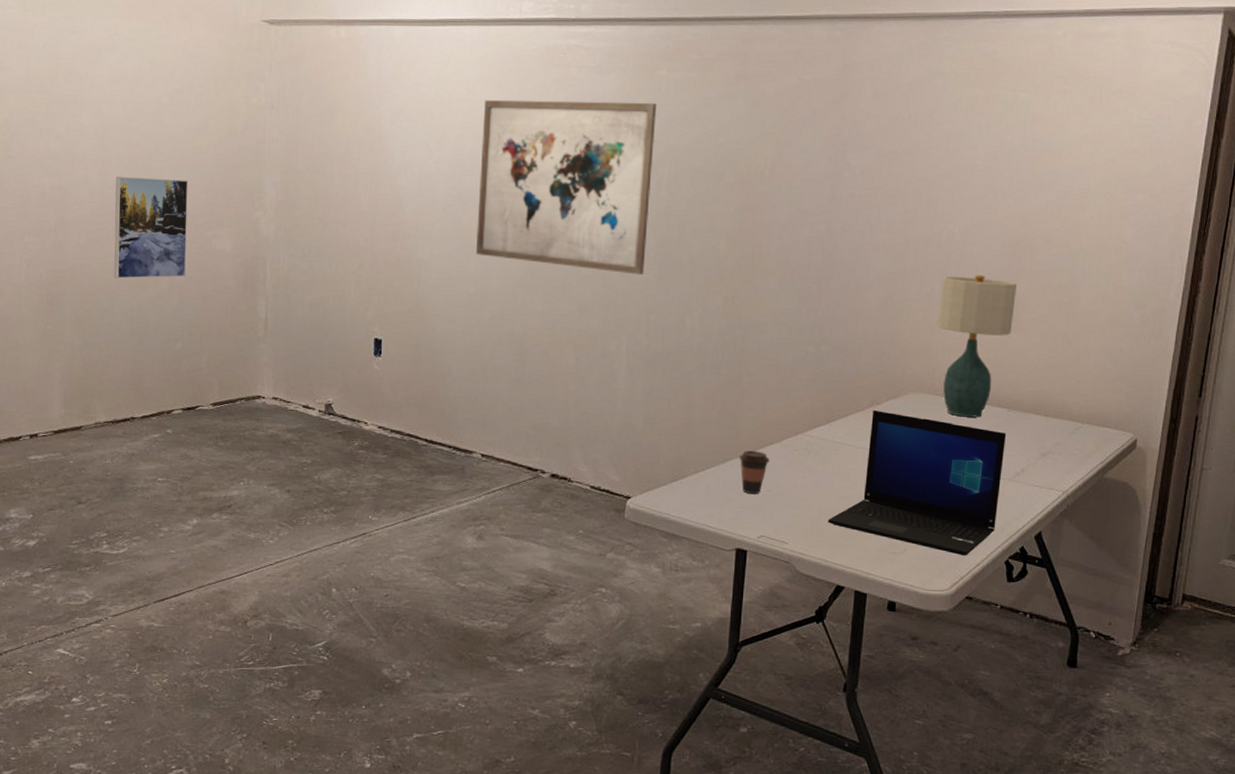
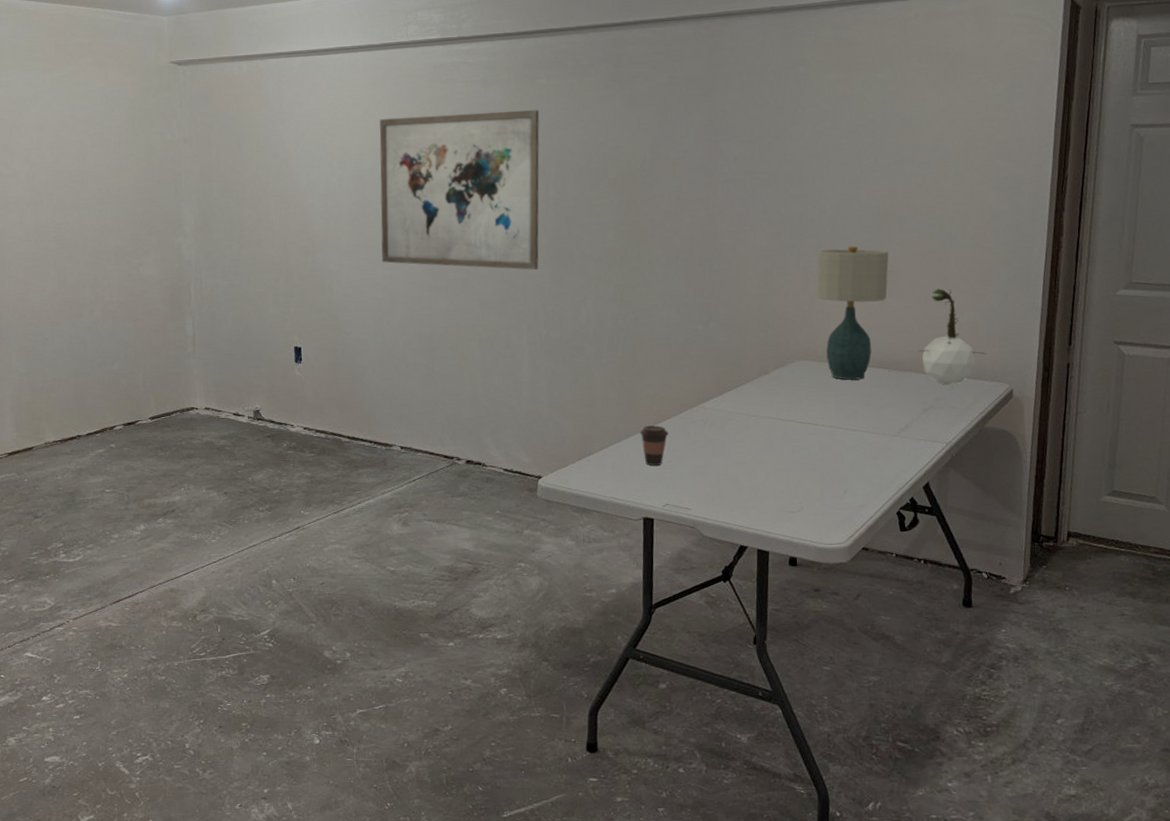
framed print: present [114,176,188,279] -> none [47,214,118,309]
laptop: present [828,409,1007,556] -> none [727,379,890,510]
plant: none [1039,327,1113,430] -> present [917,288,987,385]

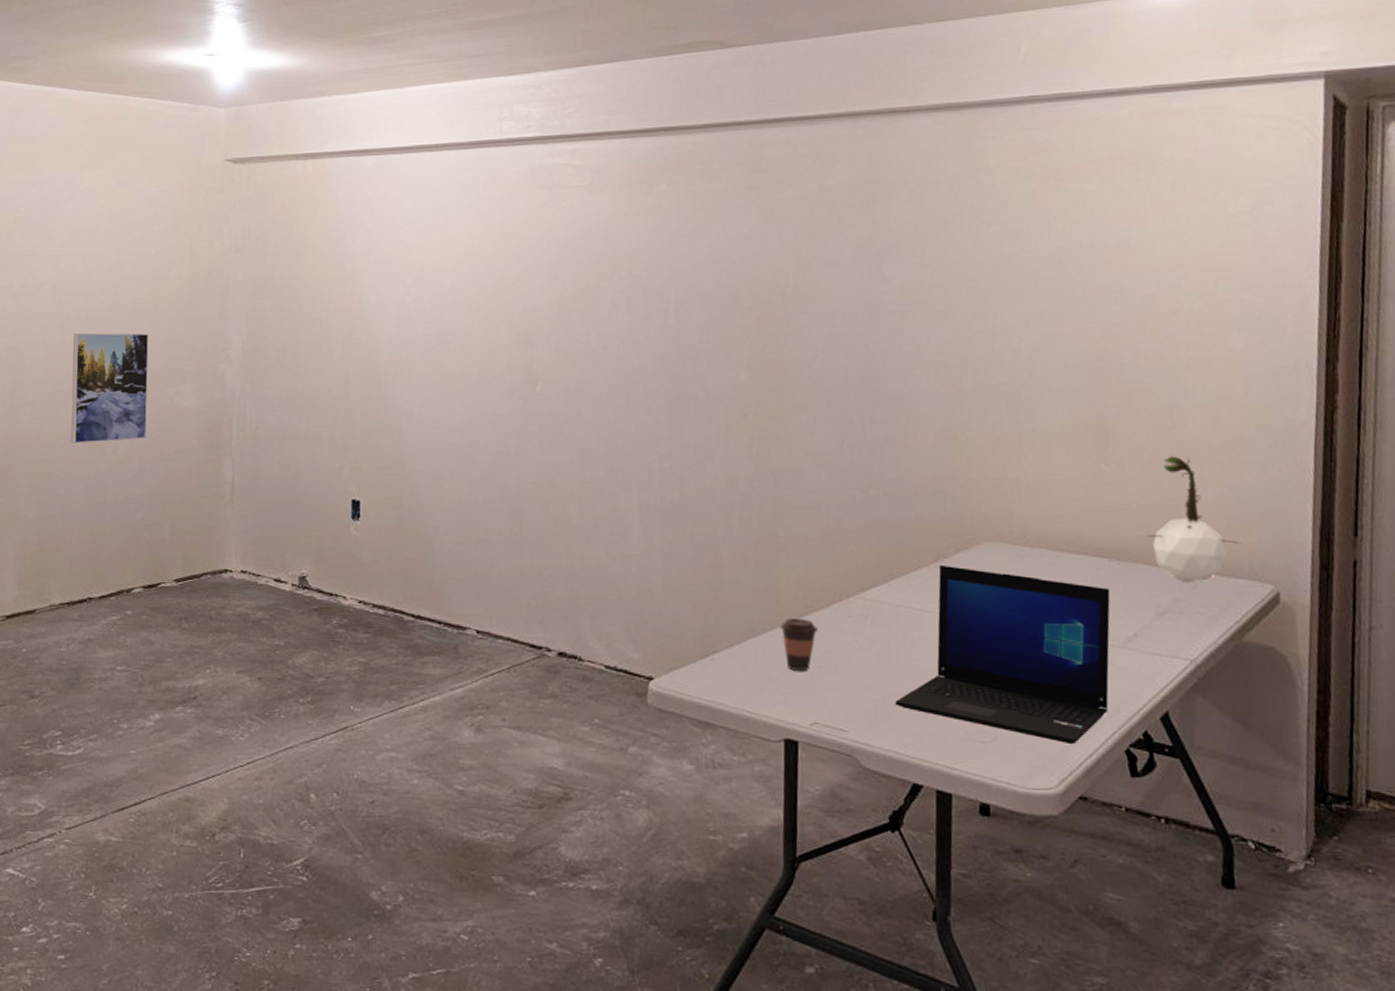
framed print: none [47,214,118,309] -> present [71,332,149,443]
wall art: present [379,109,540,270] -> none [461,221,658,415]
laptop: none [727,379,890,510] -> present [895,564,1111,745]
table lamp: present [816,245,889,380] -> none [1009,397,1105,570]

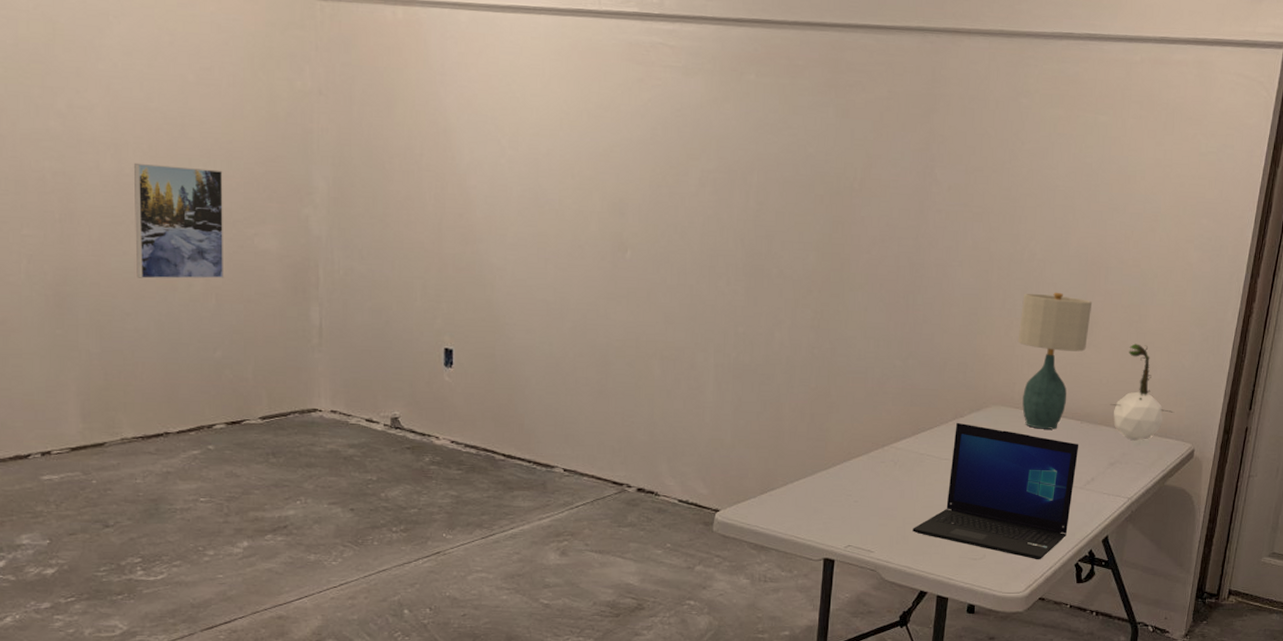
coffee cup: present [780,618,818,671] -> none [827,463,857,505]
table lamp: none [1009,397,1105,570] -> present [1017,292,1093,430]

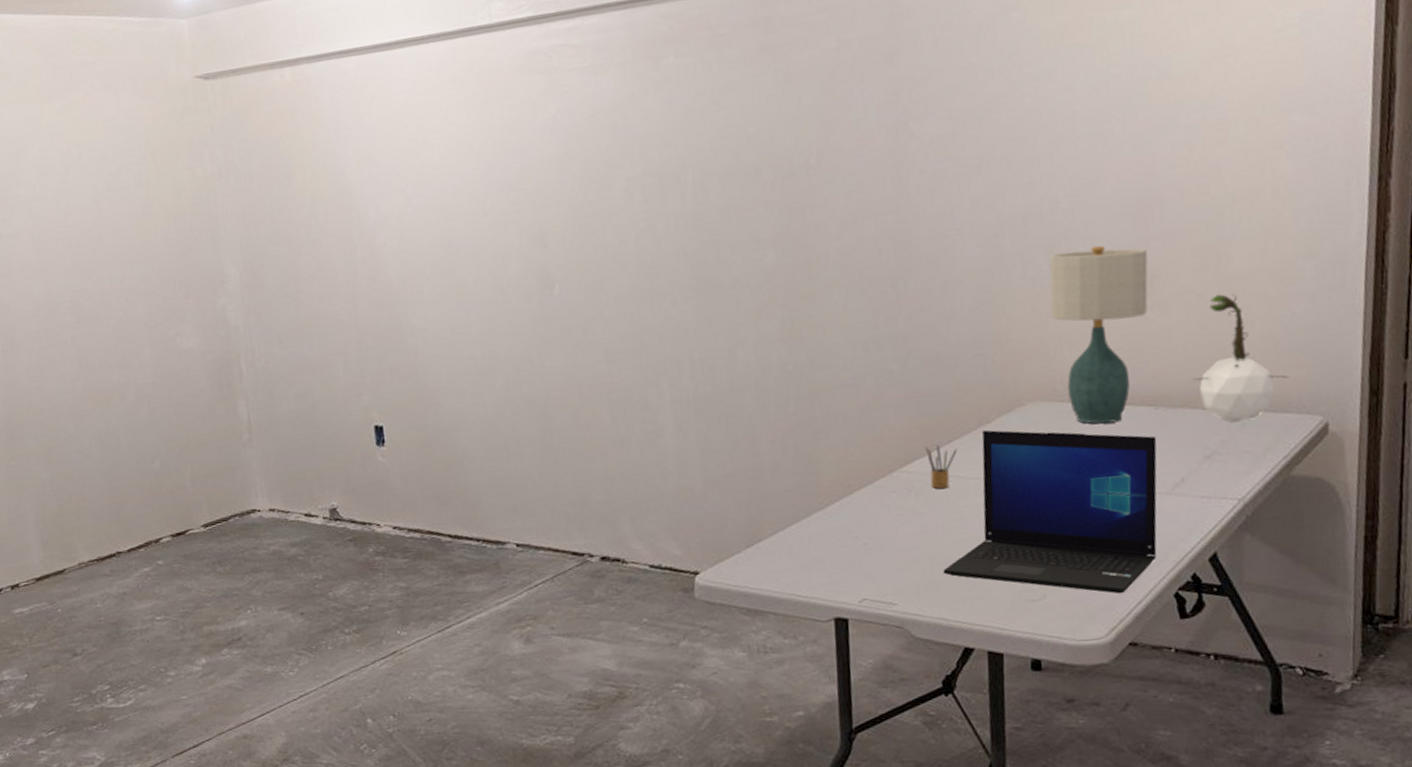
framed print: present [133,162,225,279] -> none [59,274,154,398]
pencil box: none [911,429,935,465] -> present [925,444,957,489]

